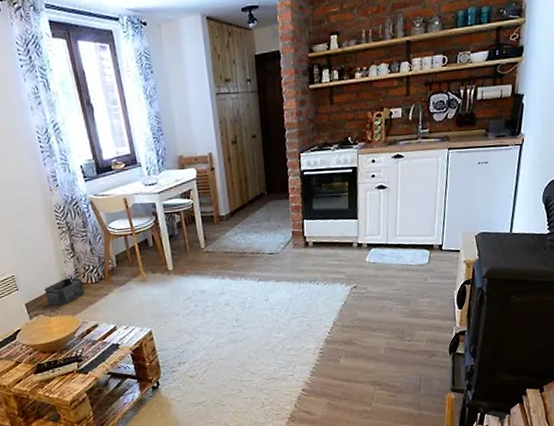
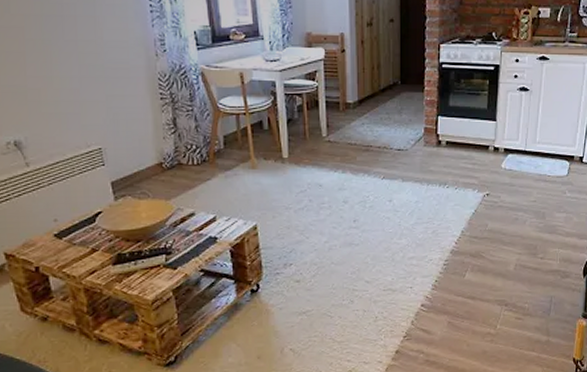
storage bin: present [44,277,85,305] -> none [136,156,184,187]

